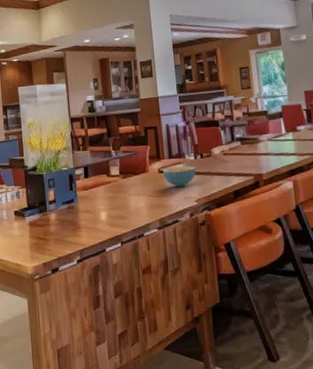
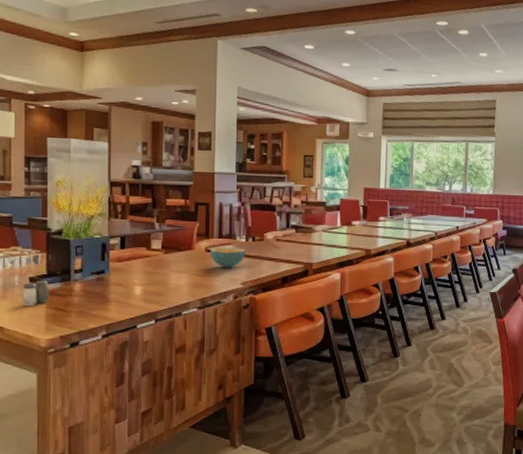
salt and pepper shaker: none [9,213,32,238] -> present [22,281,50,307]

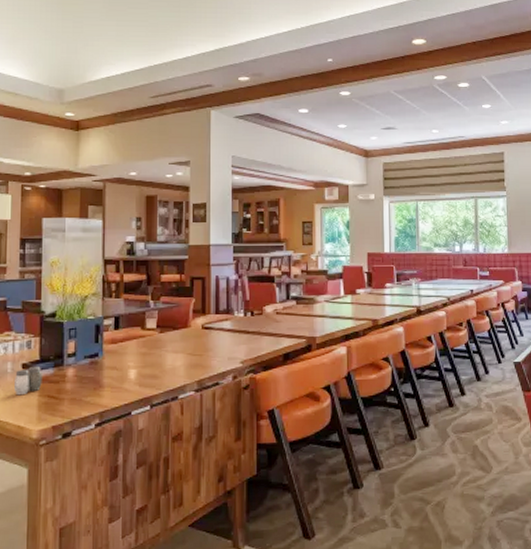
cereal bowl: present [210,247,245,268] -> none [207,323,244,346]

